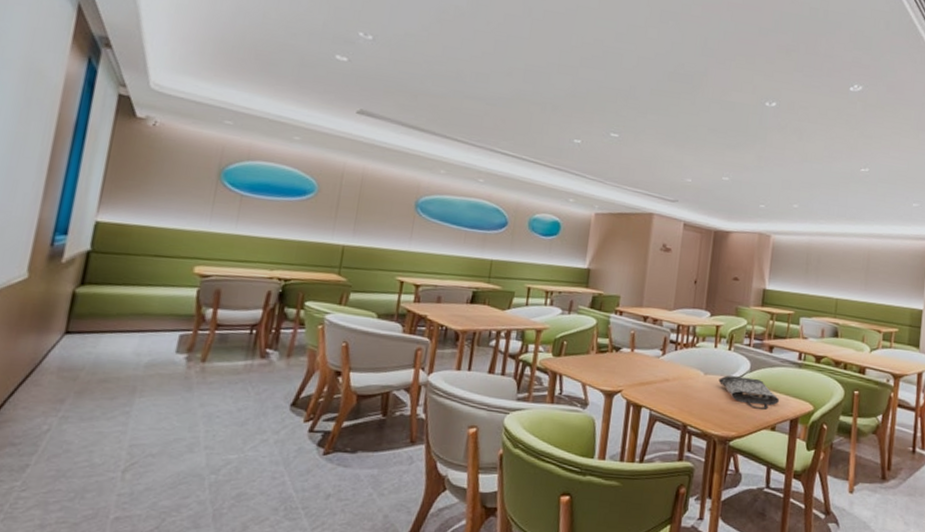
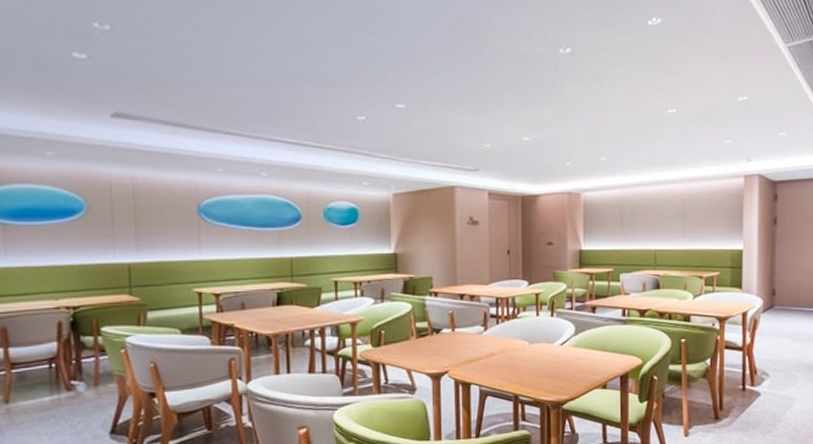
tote bag: present [718,375,780,410] -> none [544,340,608,370]

